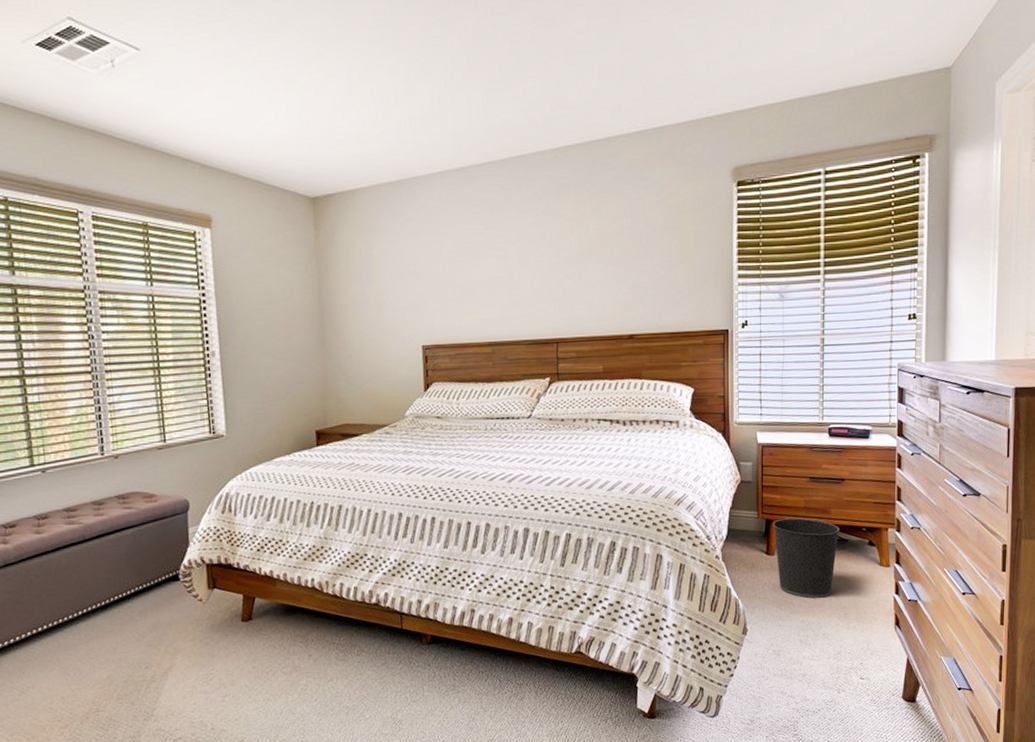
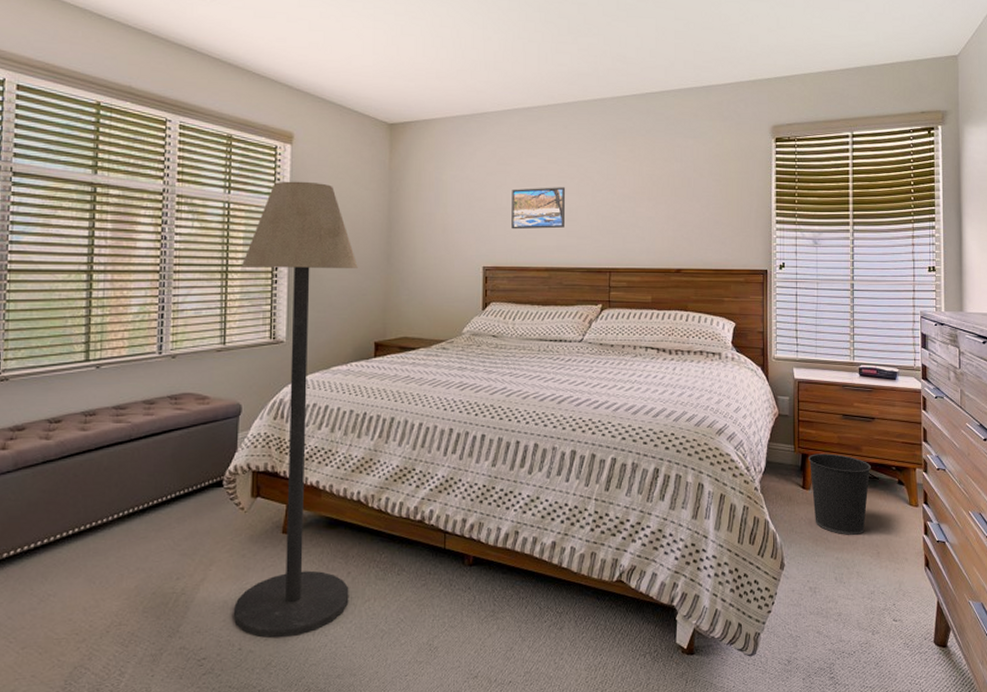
floor lamp: none [173,267,313,718] -> present [233,181,358,638]
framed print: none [448,254,507,304] -> present [511,187,566,230]

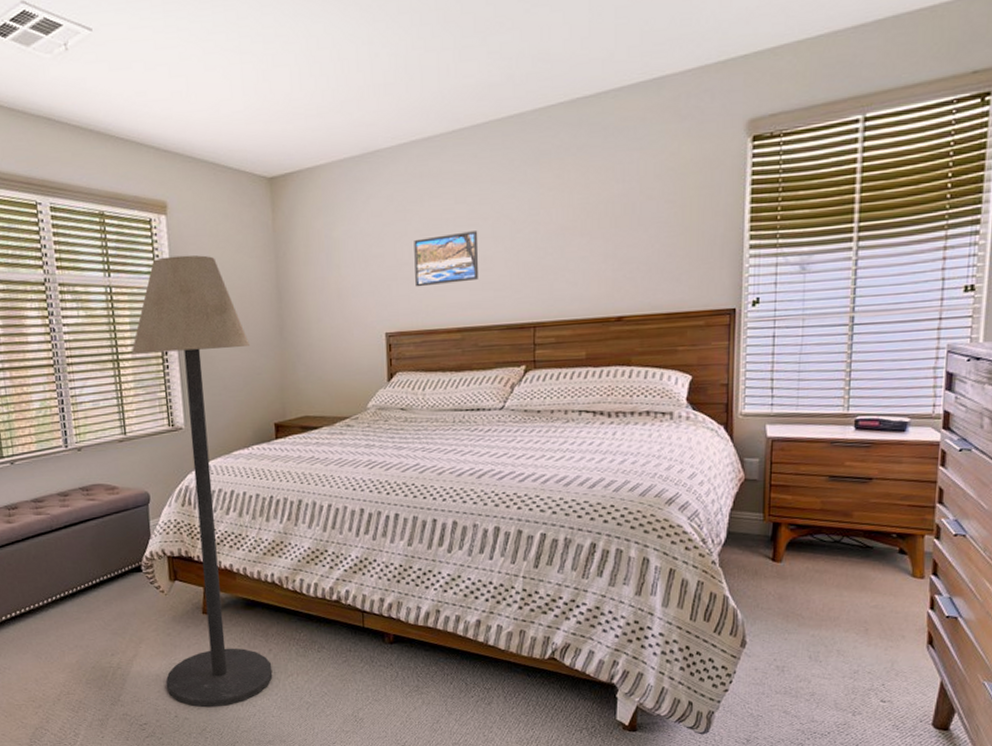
wastebasket: present [809,453,871,535] -> none [781,521,864,611]

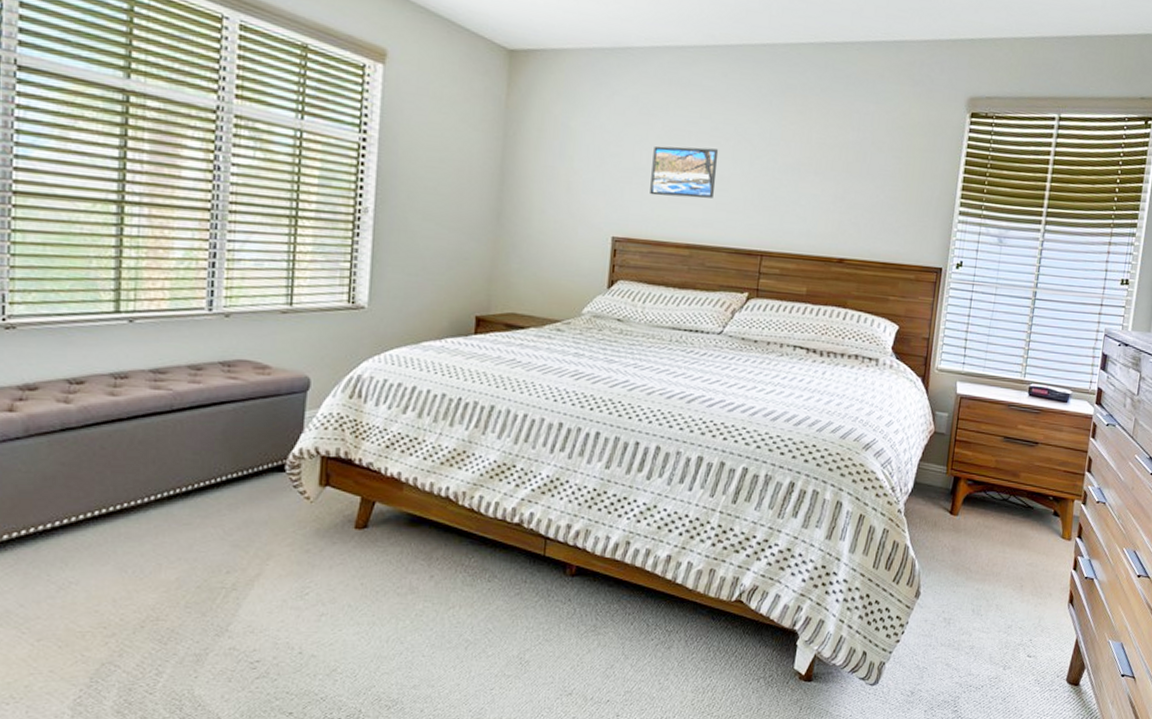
floor lamp: present [132,255,273,708] -> none [293,110,460,643]

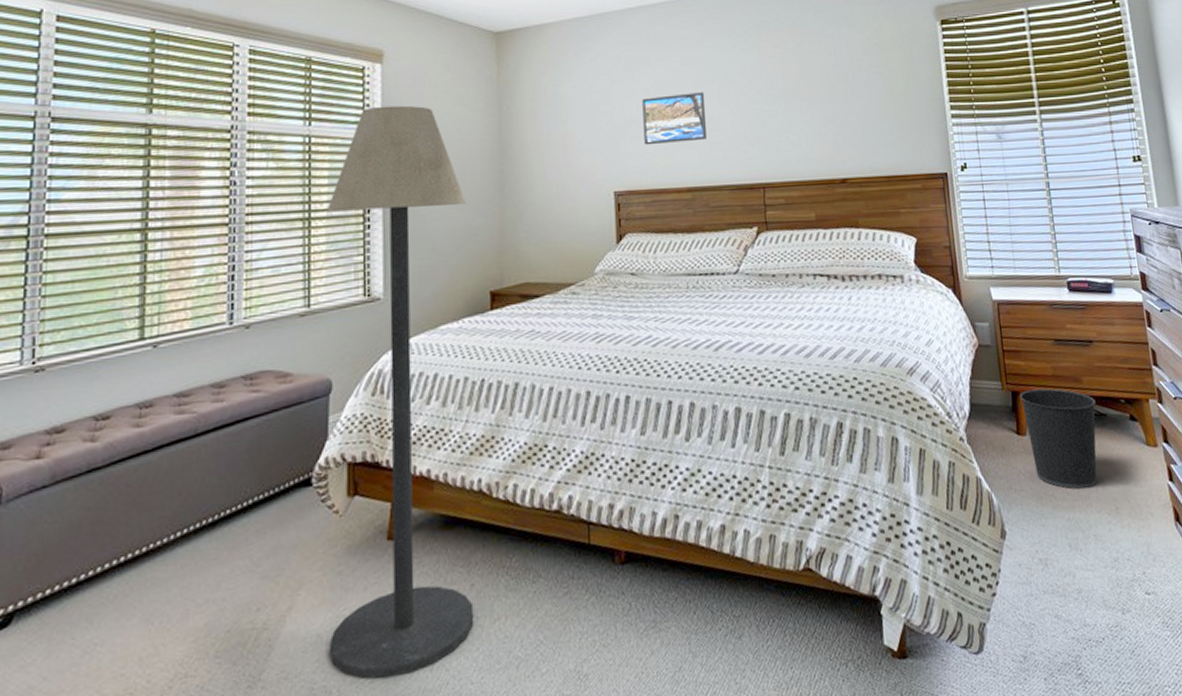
floor lamp: none [293,110,460,643] -> present [328,105,474,679]
wastebasket: none [959,477,1027,566] -> present [1020,388,1097,489]

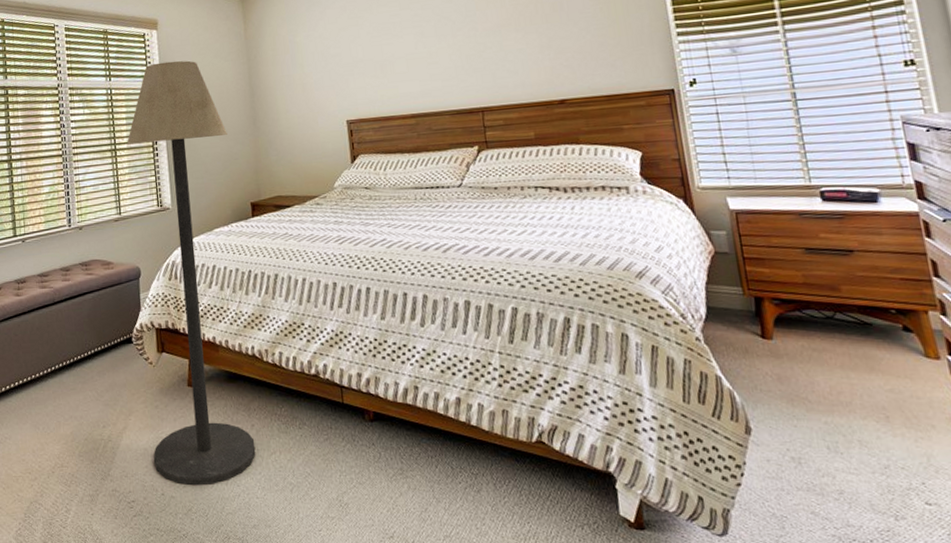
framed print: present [642,92,707,145] -> none [366,31,426,80]
wastebasket: present [1020,388,1097,489] -> none [764,295,862,395]

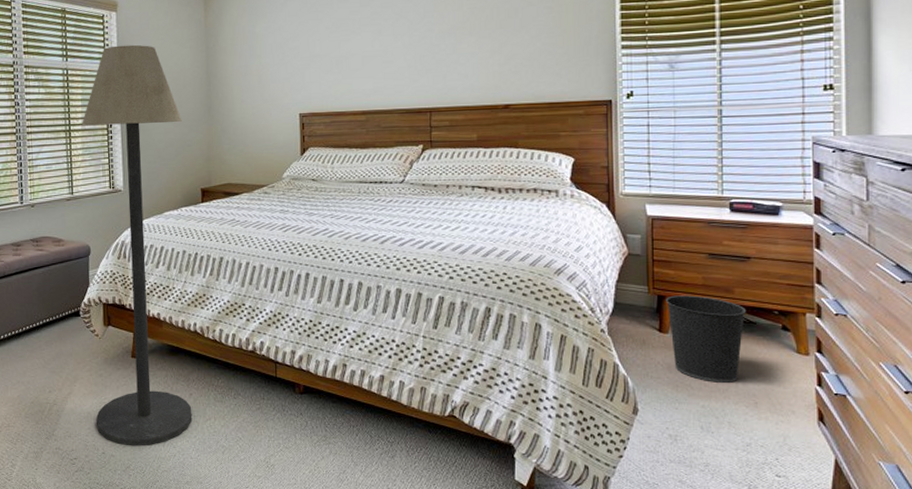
wastebasket: none [764,295,862,395] -> present [666,295,746,383]

